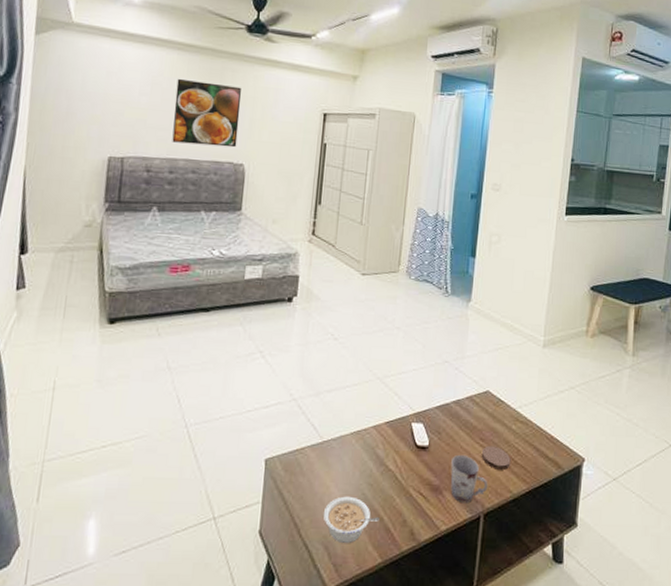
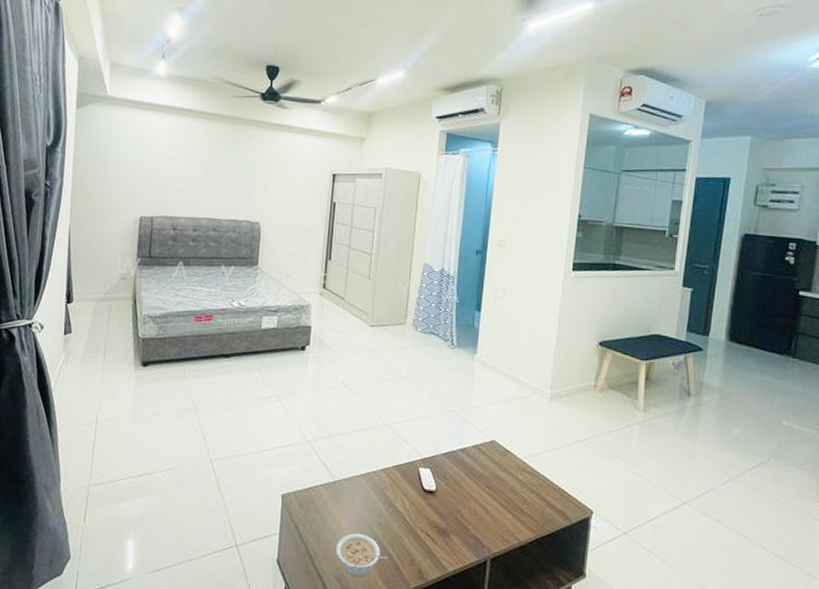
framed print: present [172,78,241,148] -> none [195,144,257,207]
cup: present [450,454,488,504] -> none [457,500,495,548]
coaster: present [481,445,511,470] -> none [487,493,517,518]

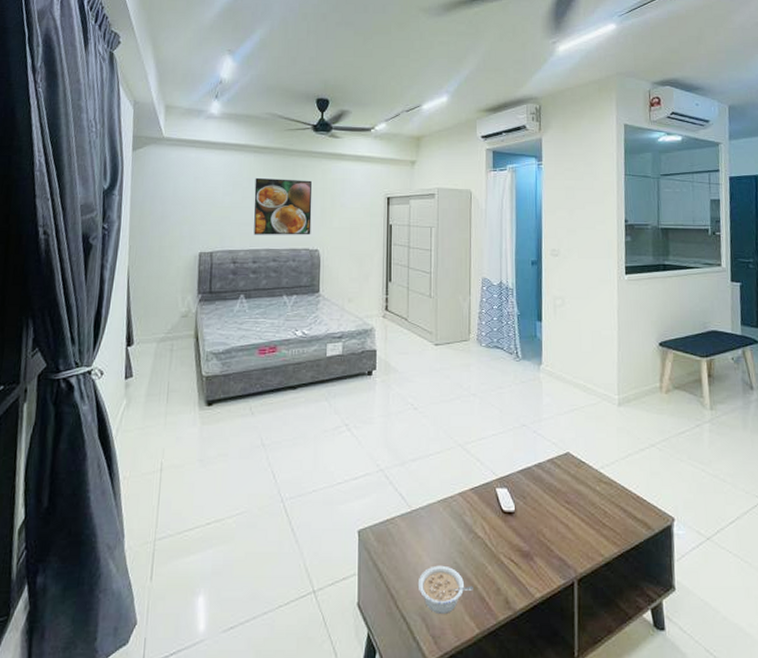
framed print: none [195,144,257,207] -> present [254,177,312,235]

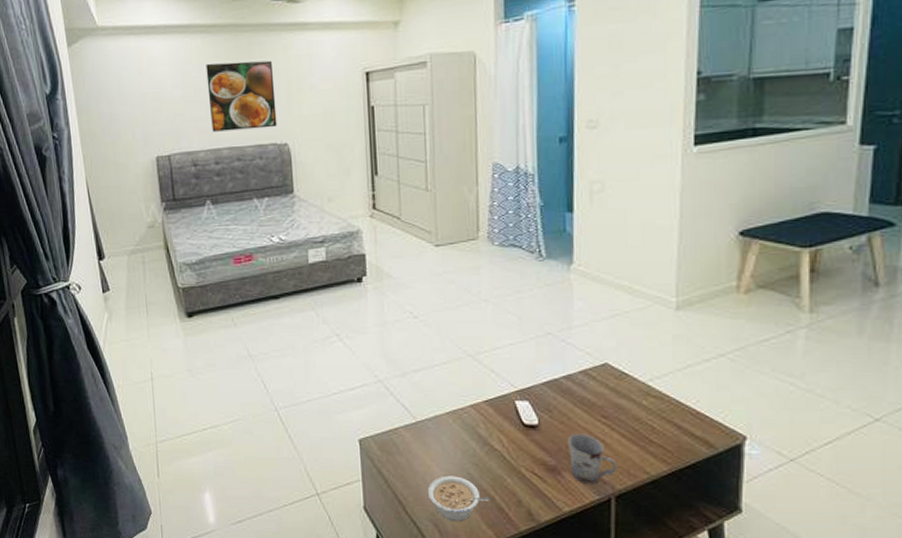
cup: none [539,518,579,570] -> present [568,433,618,485]

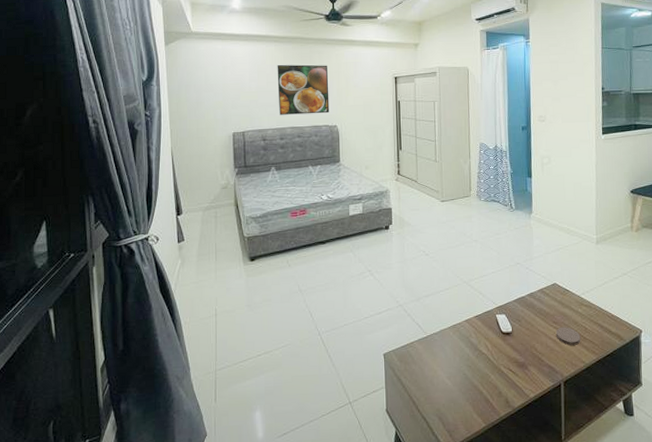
legume: present [427,475,490,521] -> none [434,377,480,414]
cup: present [568,433,618,485] -> none [532,336,565,375]
coaster: none [605,423,644,449] -> present [555,327,581,346]

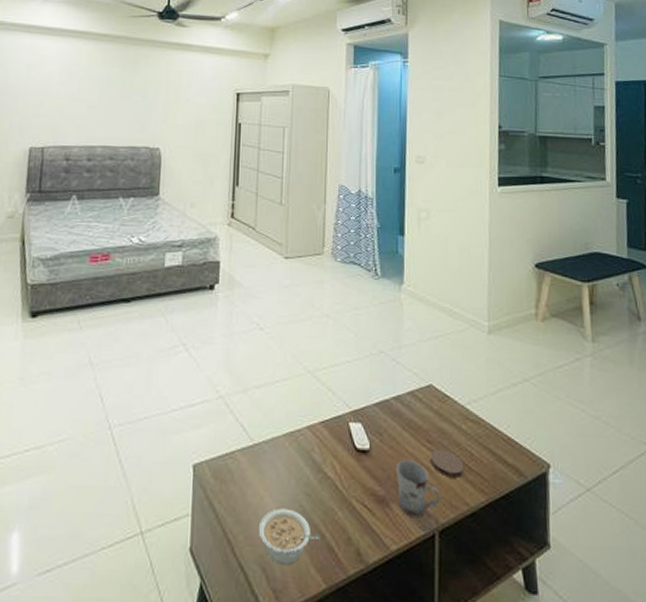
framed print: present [277,64,330,115] -> none [89,67,155,132]
legume: none [434,377,480,414] -> present [258,508,321,564]
cup: none [532,336,565,375] -> present [397,459,441,519]

